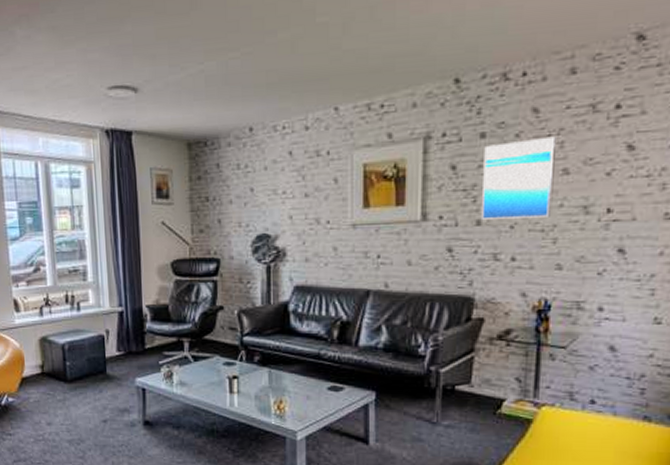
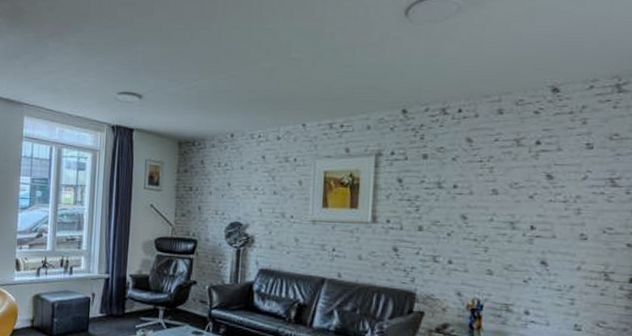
wall art: present [480,136,556,220] -> none [422,162,486,229]

